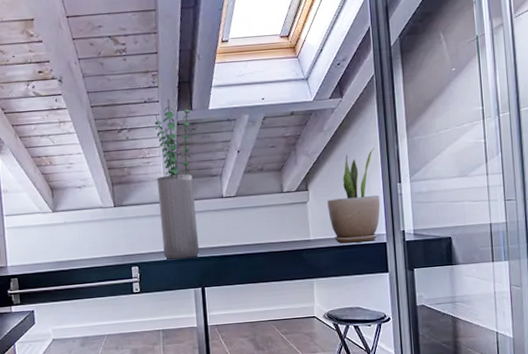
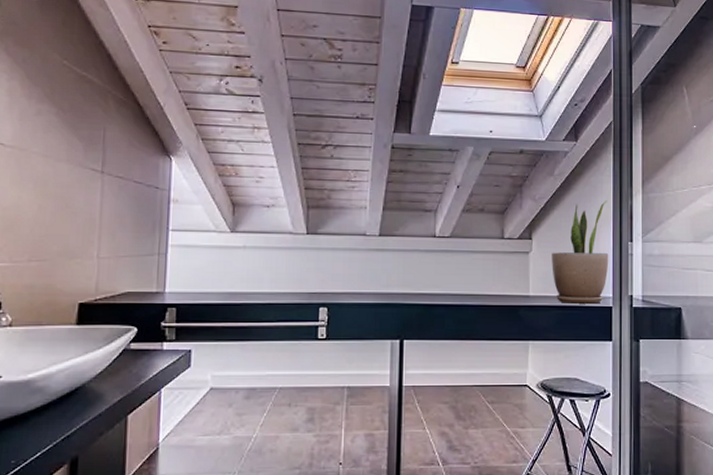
vase: present [154,99,200,260] -> none [359,118,408,303]

